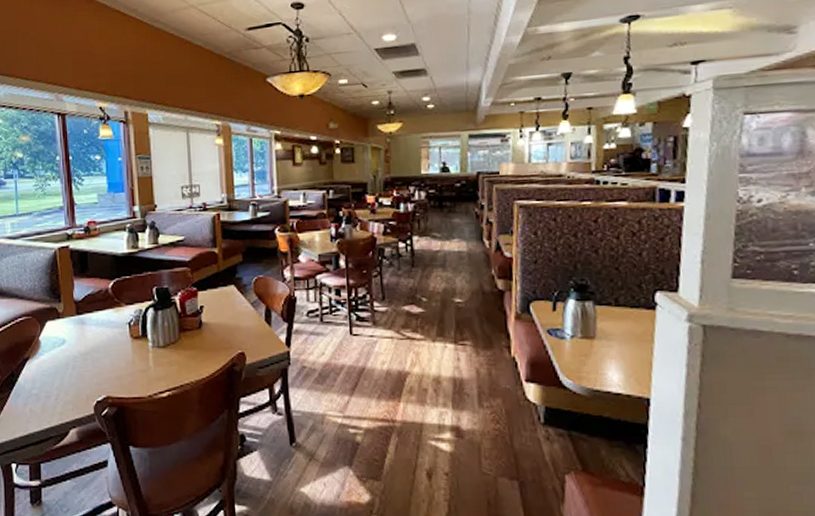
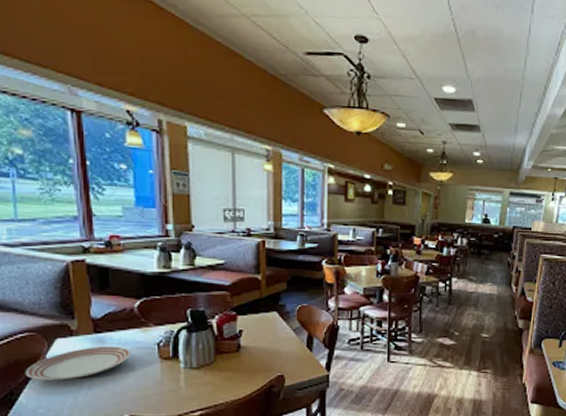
dinner plate: none [23,326,108,362] -> present [25,345,132,380]

